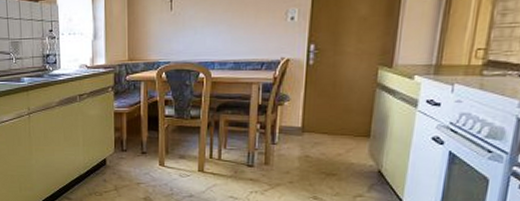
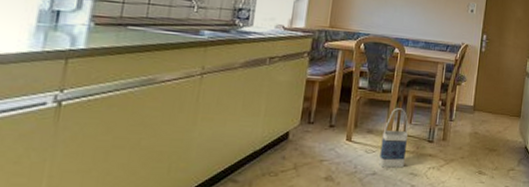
bag: none [195,133,224,191] -> present [379,108,409,168]

